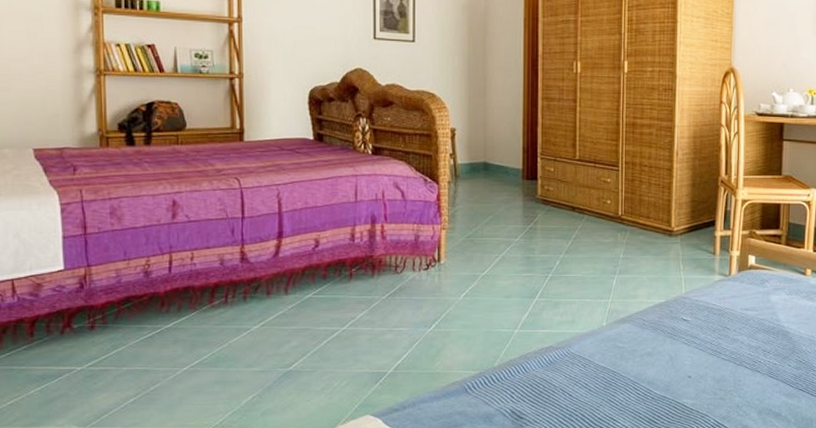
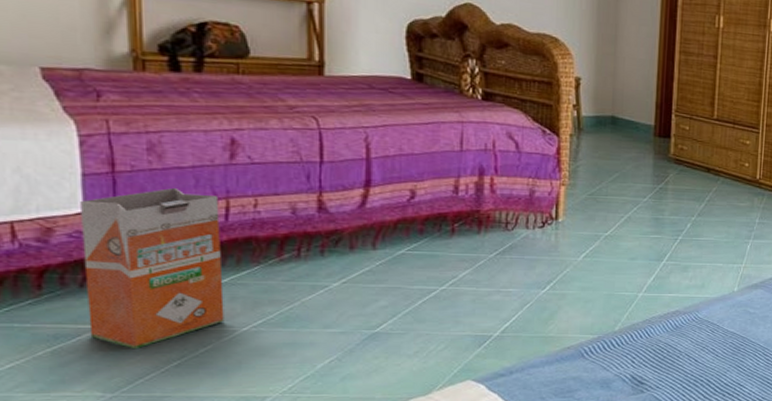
waste bin: none [61,245,169,388] -> present [80,187,224,350]

